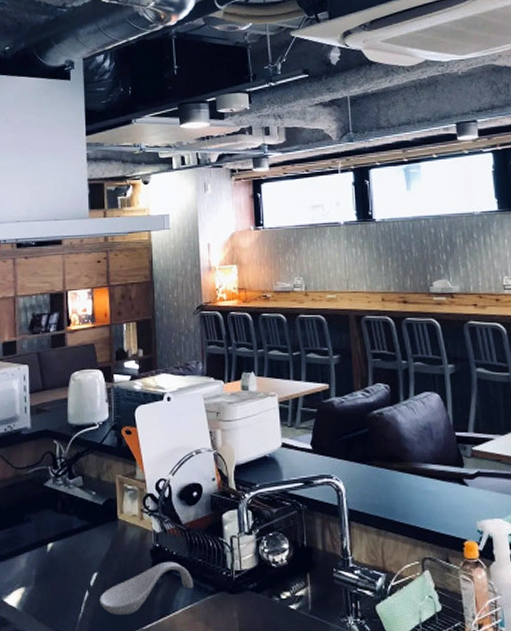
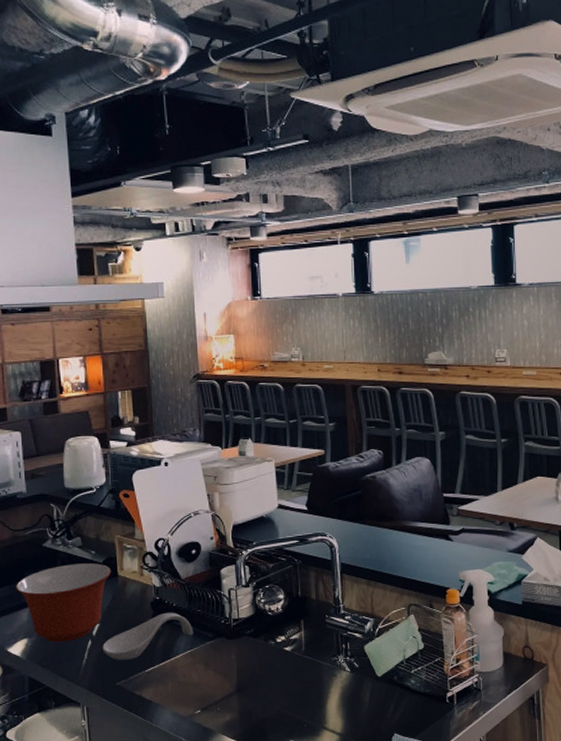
mixing bowl: none [16,505,111,593] -> present [16,563,111,643]

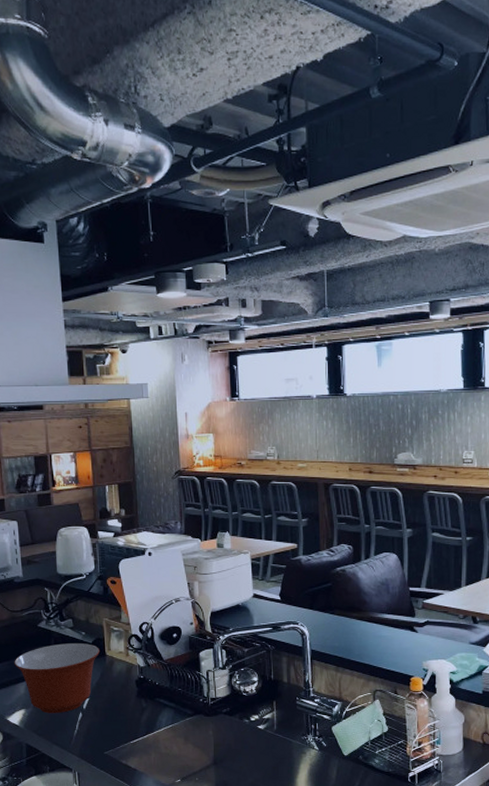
spoon rest: present [102,612,194,660] -> none [92,690,175,732]

